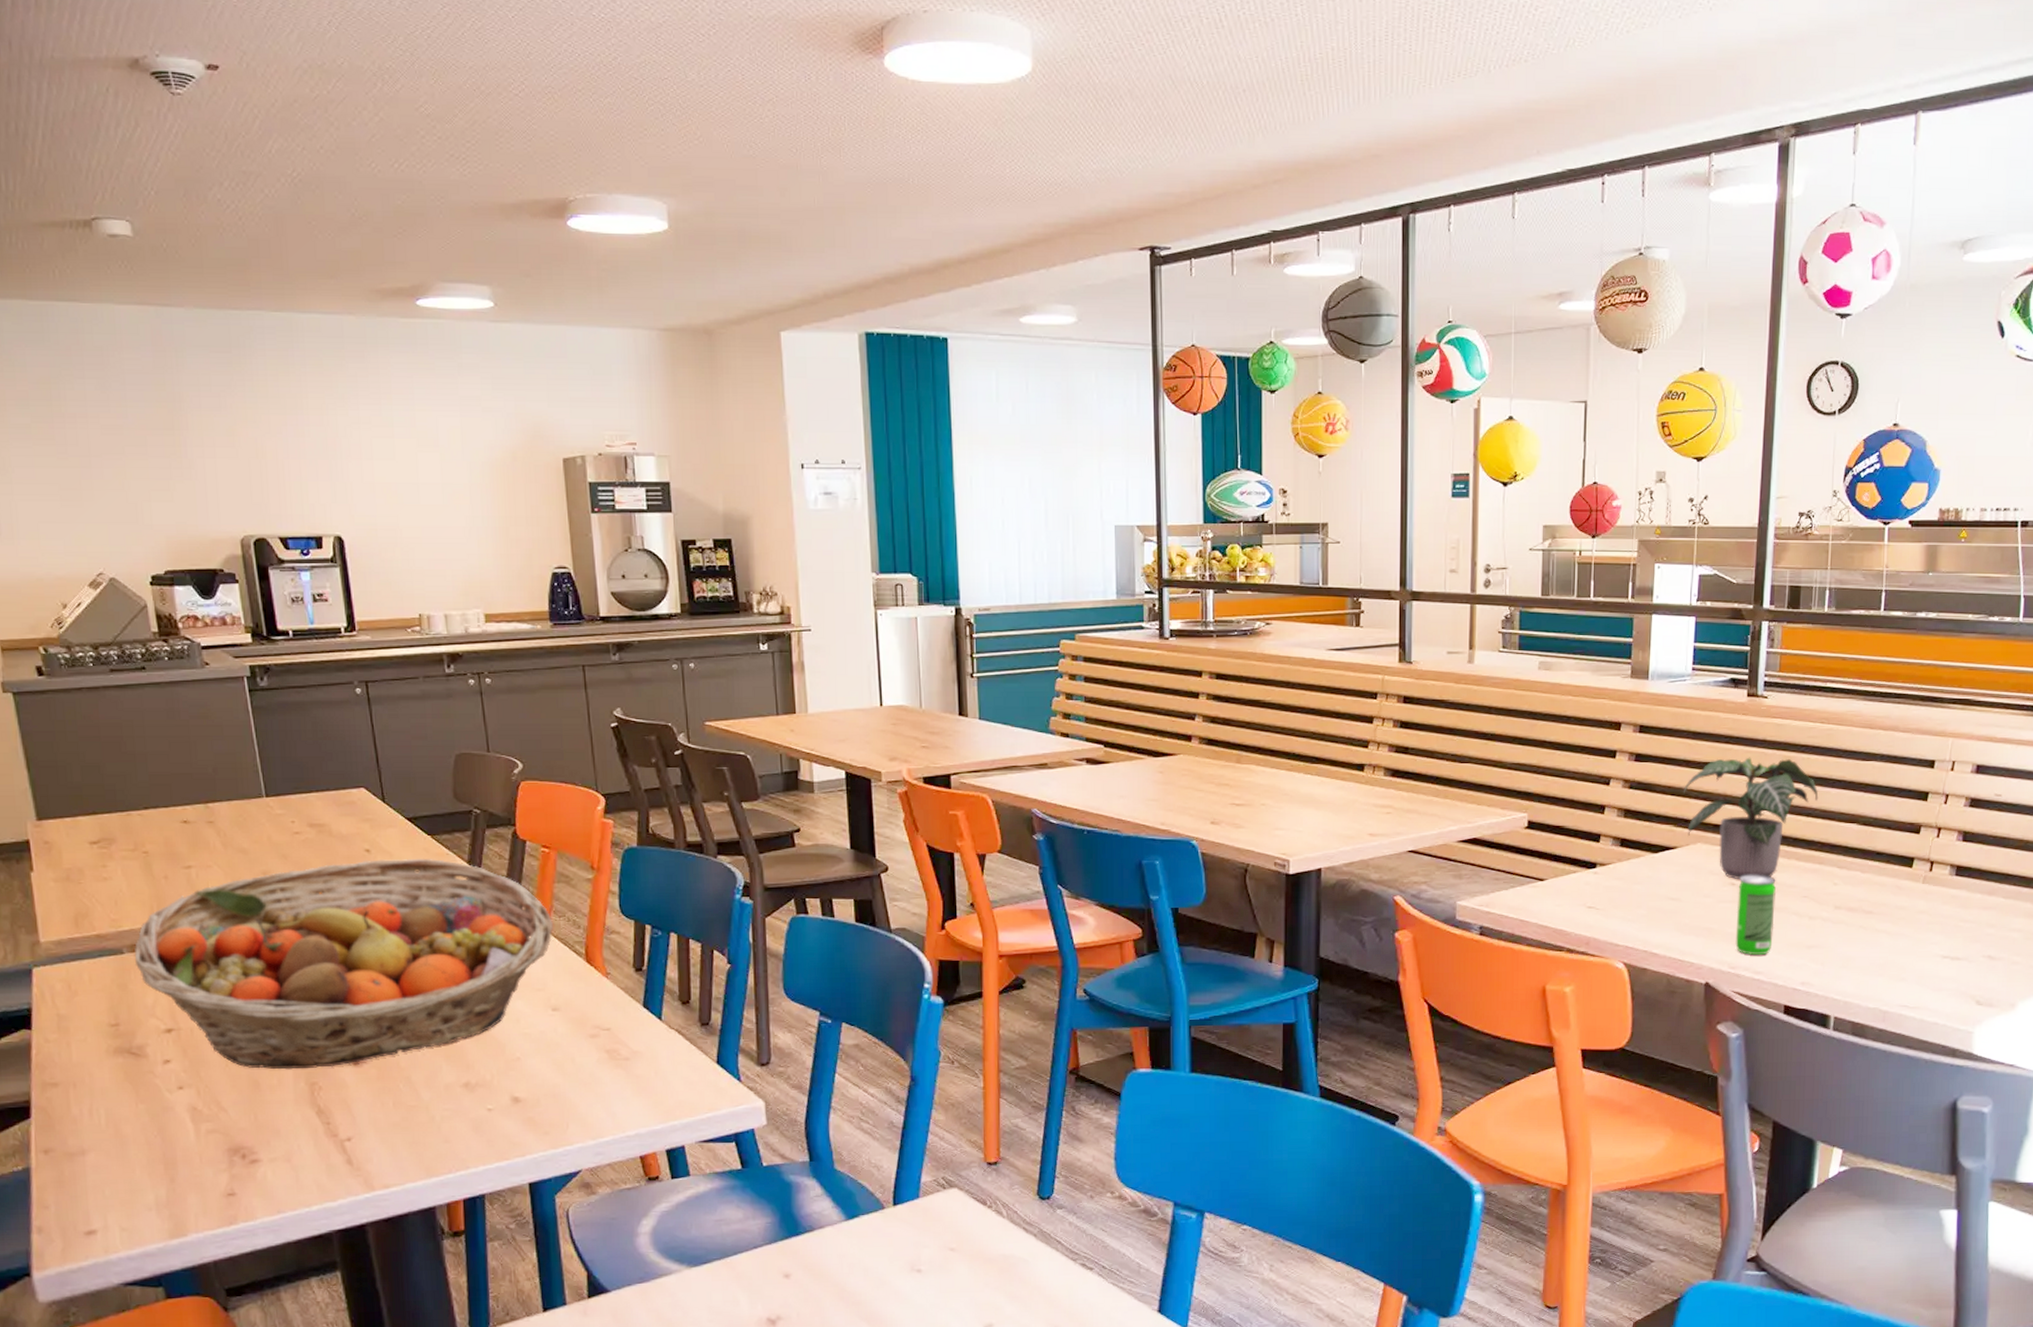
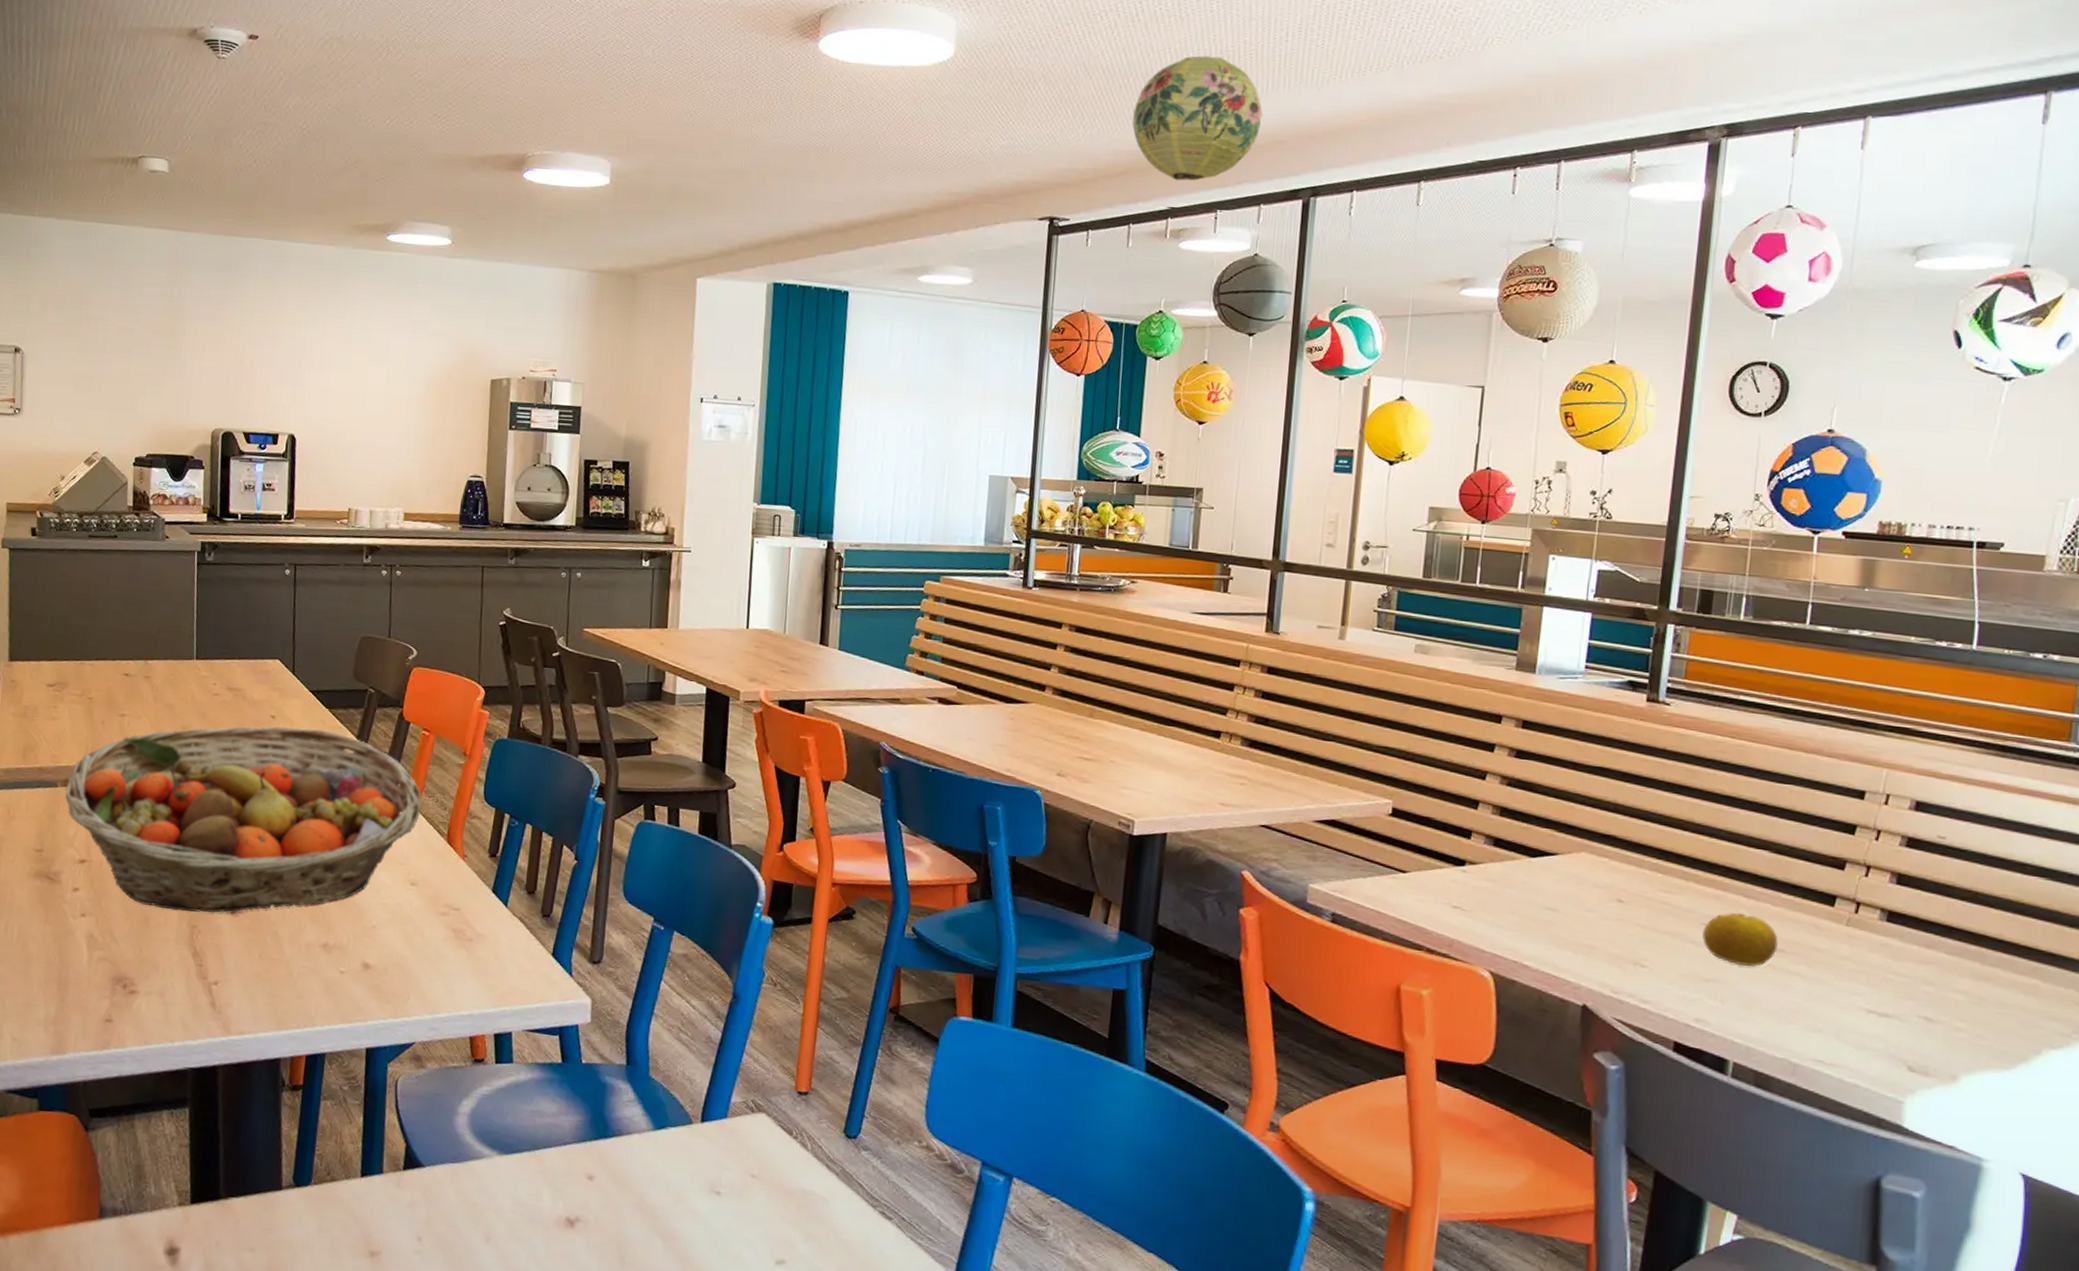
paper lantern: none [1226,65,1356,202] -> present [1132,56,1263,181]
potted plant: present [1683,757,1819,880] -> none [1567,764,1725,898]
beverage can: present [1735,875,1777,955] -> none [1619,892,1671,983]
fruit: none [1803,883,1867,931] -> present [1701,912,1778,966]

